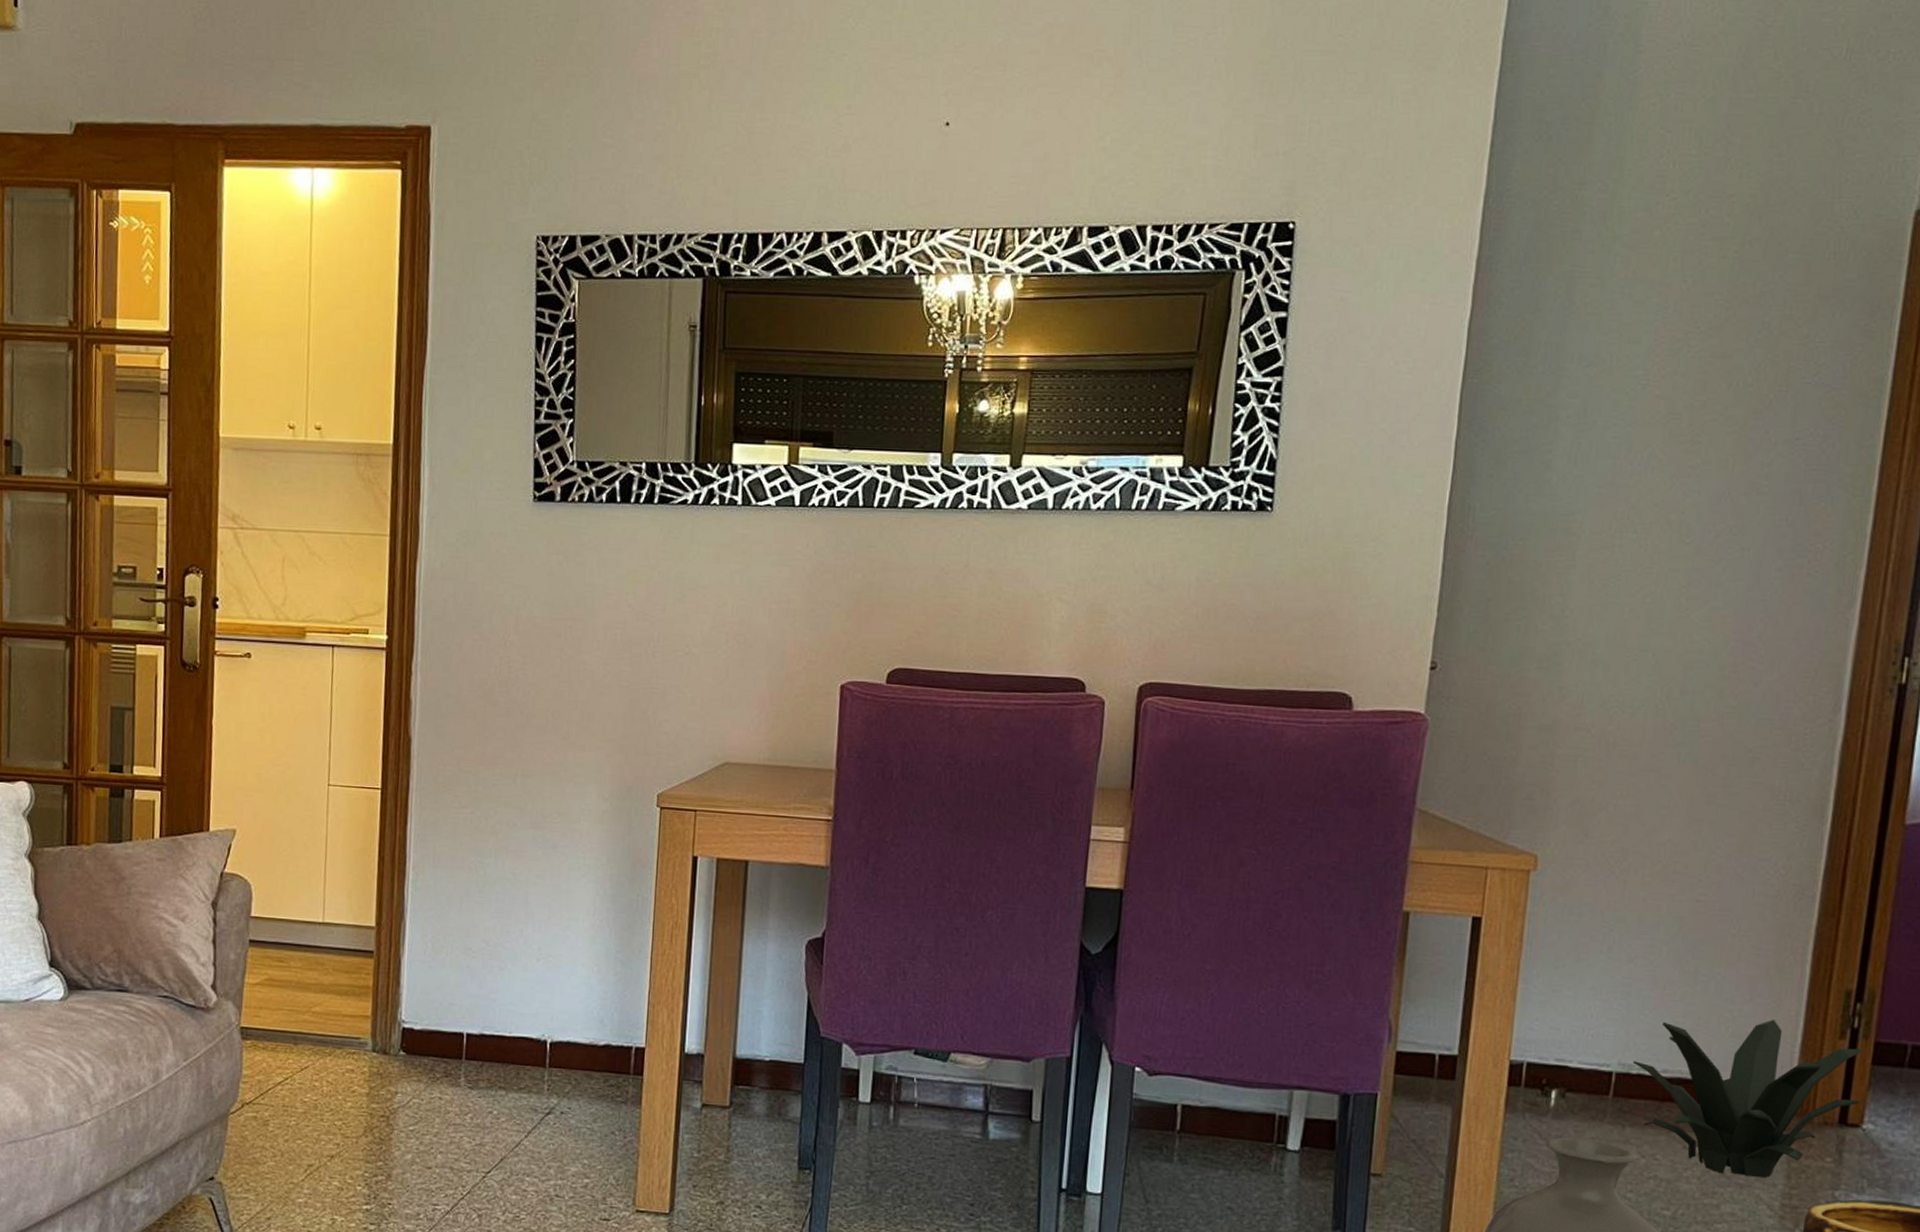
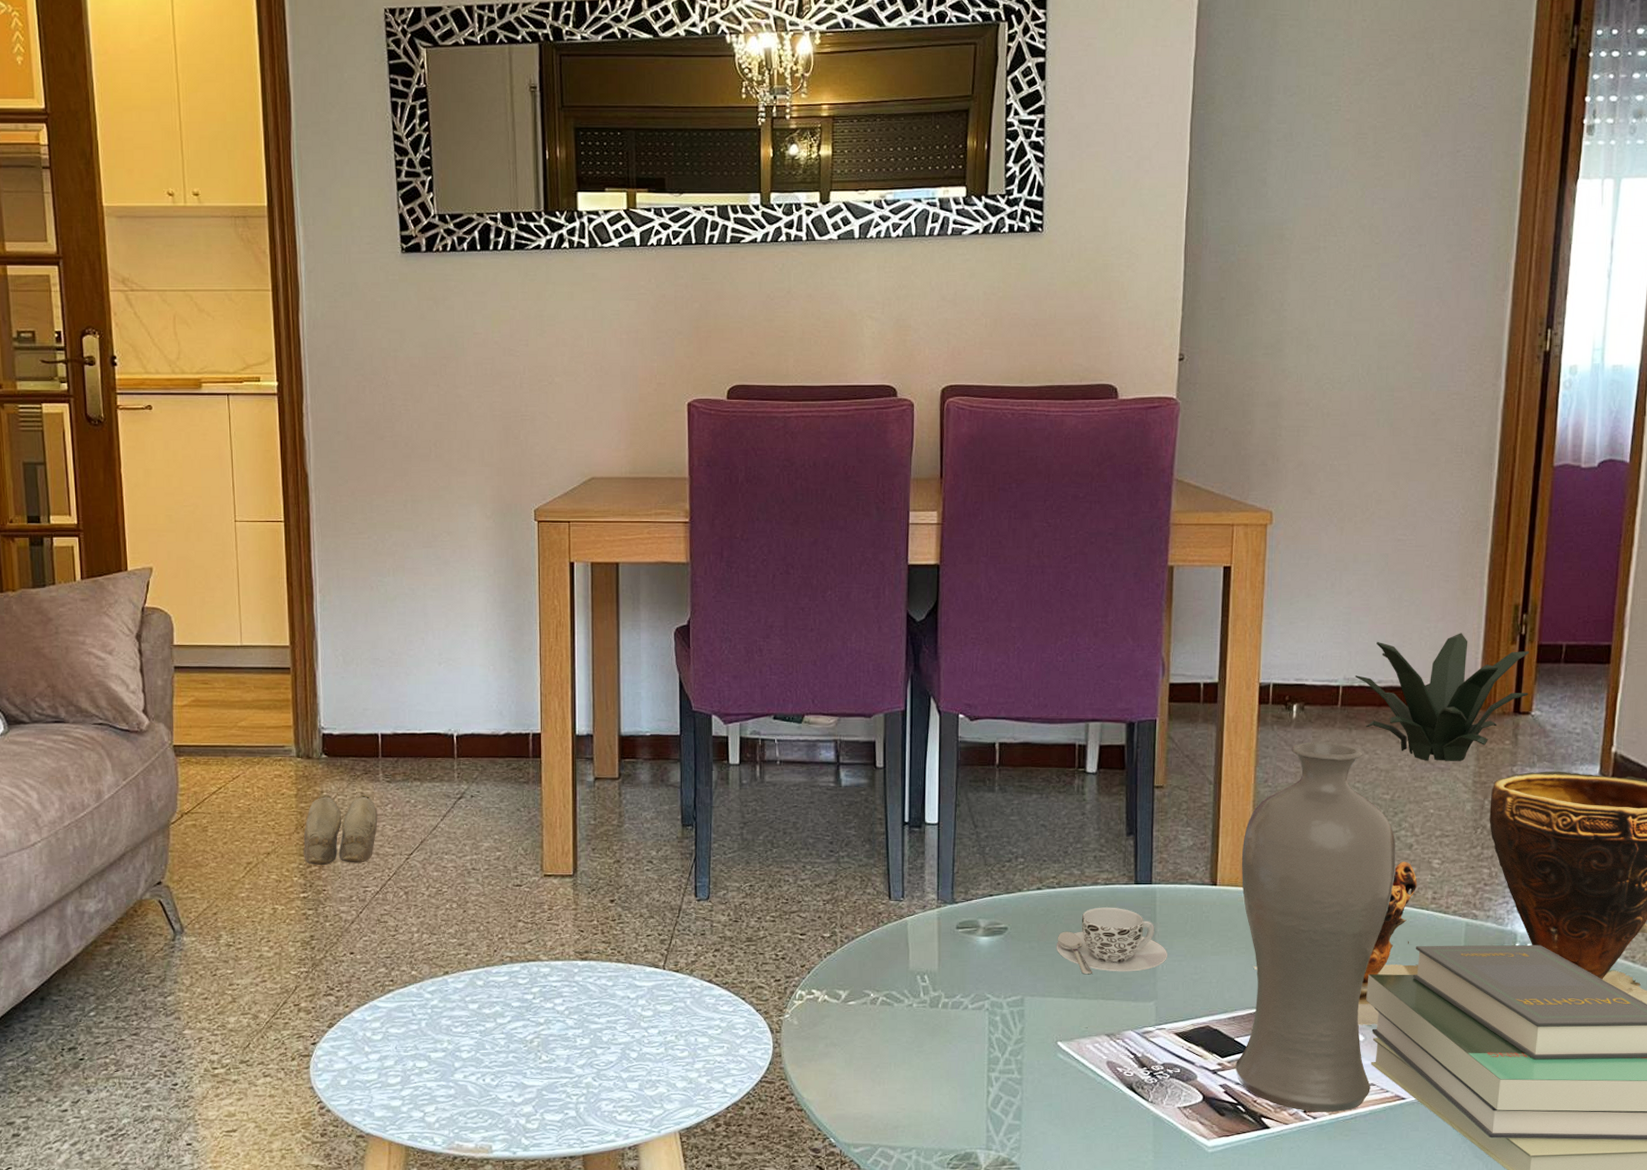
slippers: none [370,1096,456,1177] -> present [303,794,378,866]

